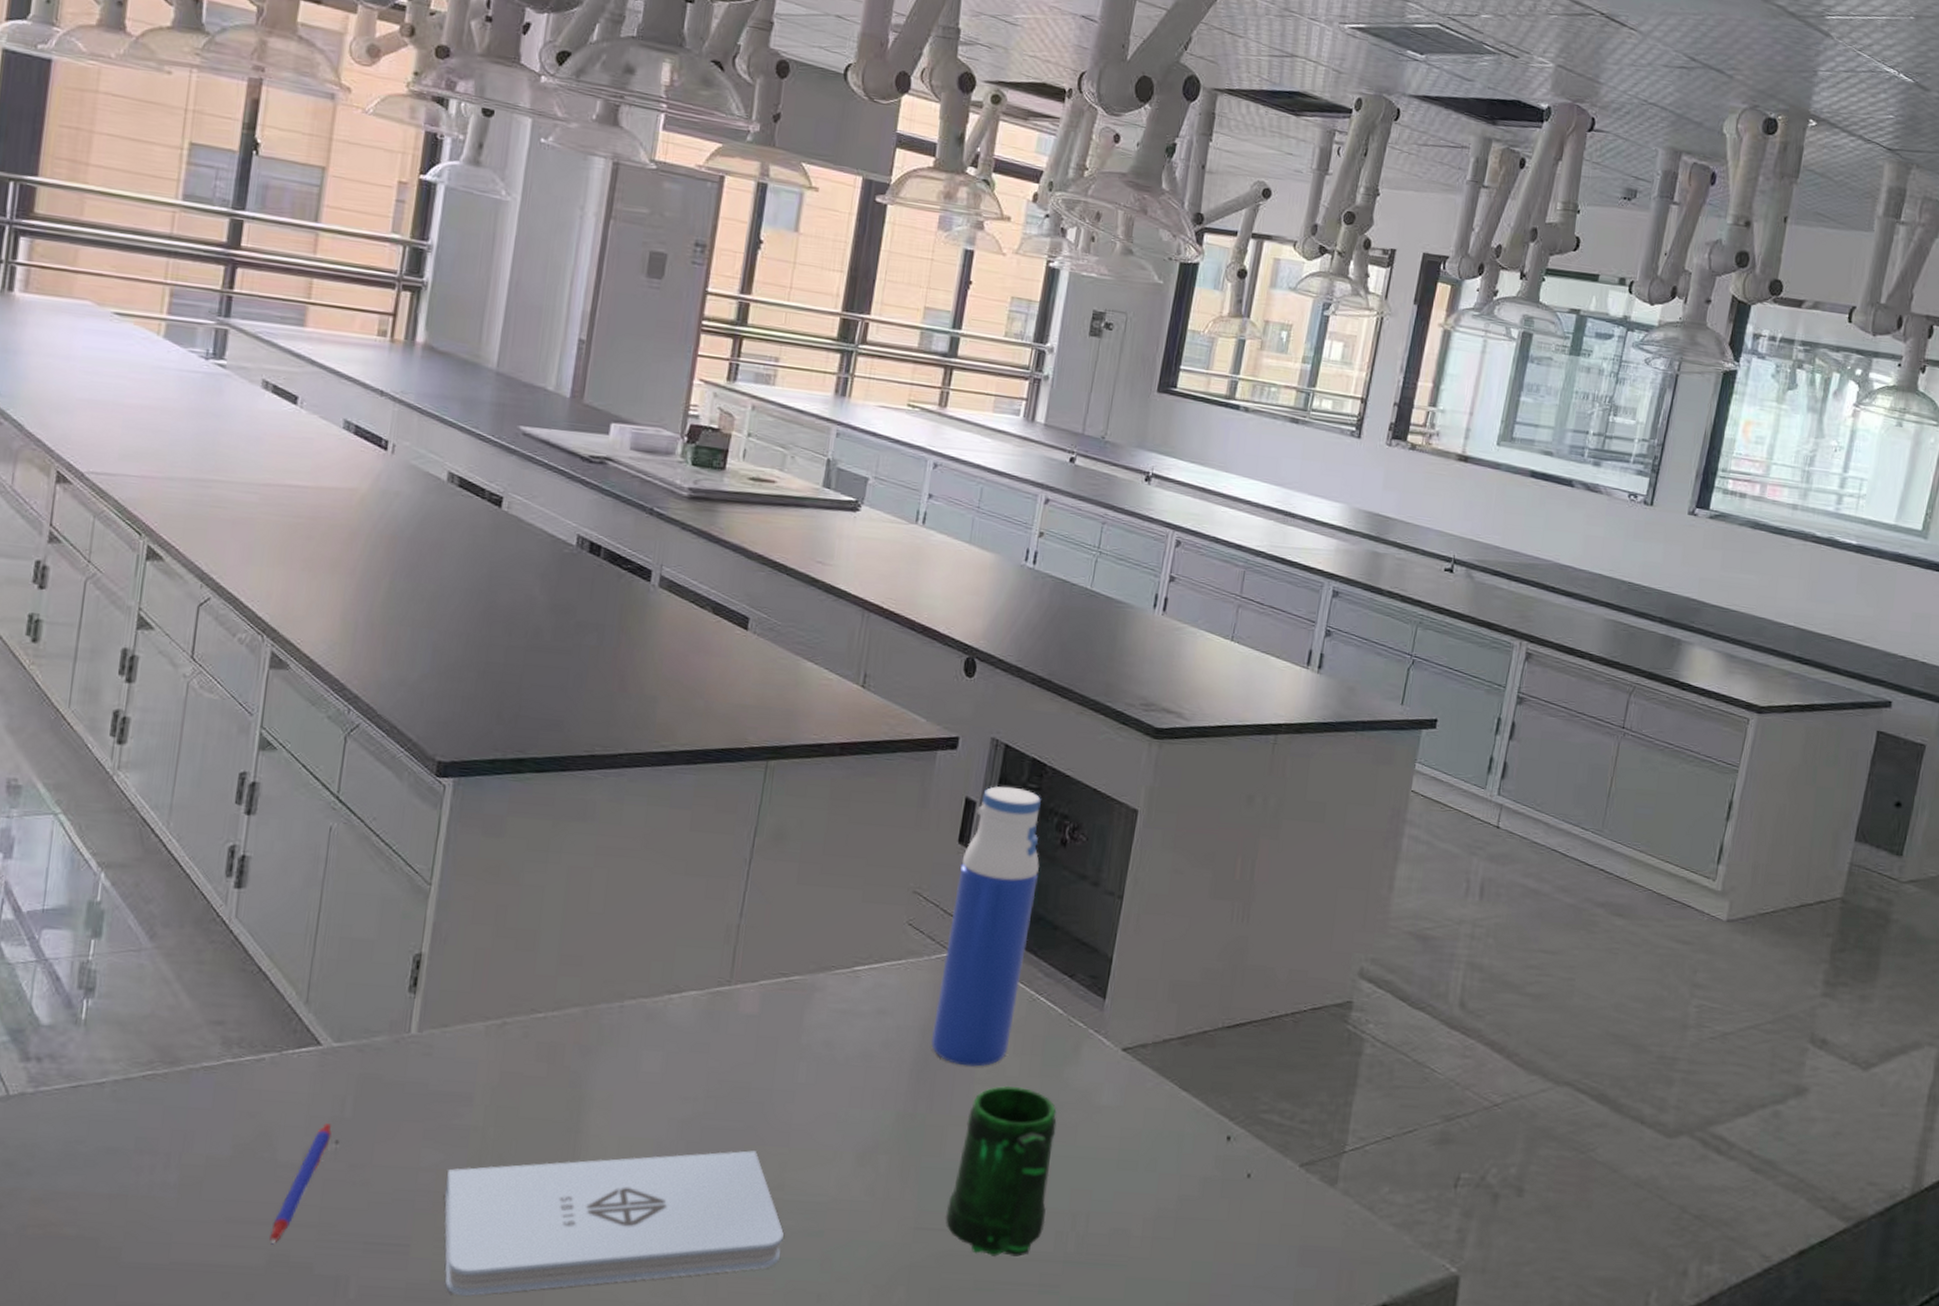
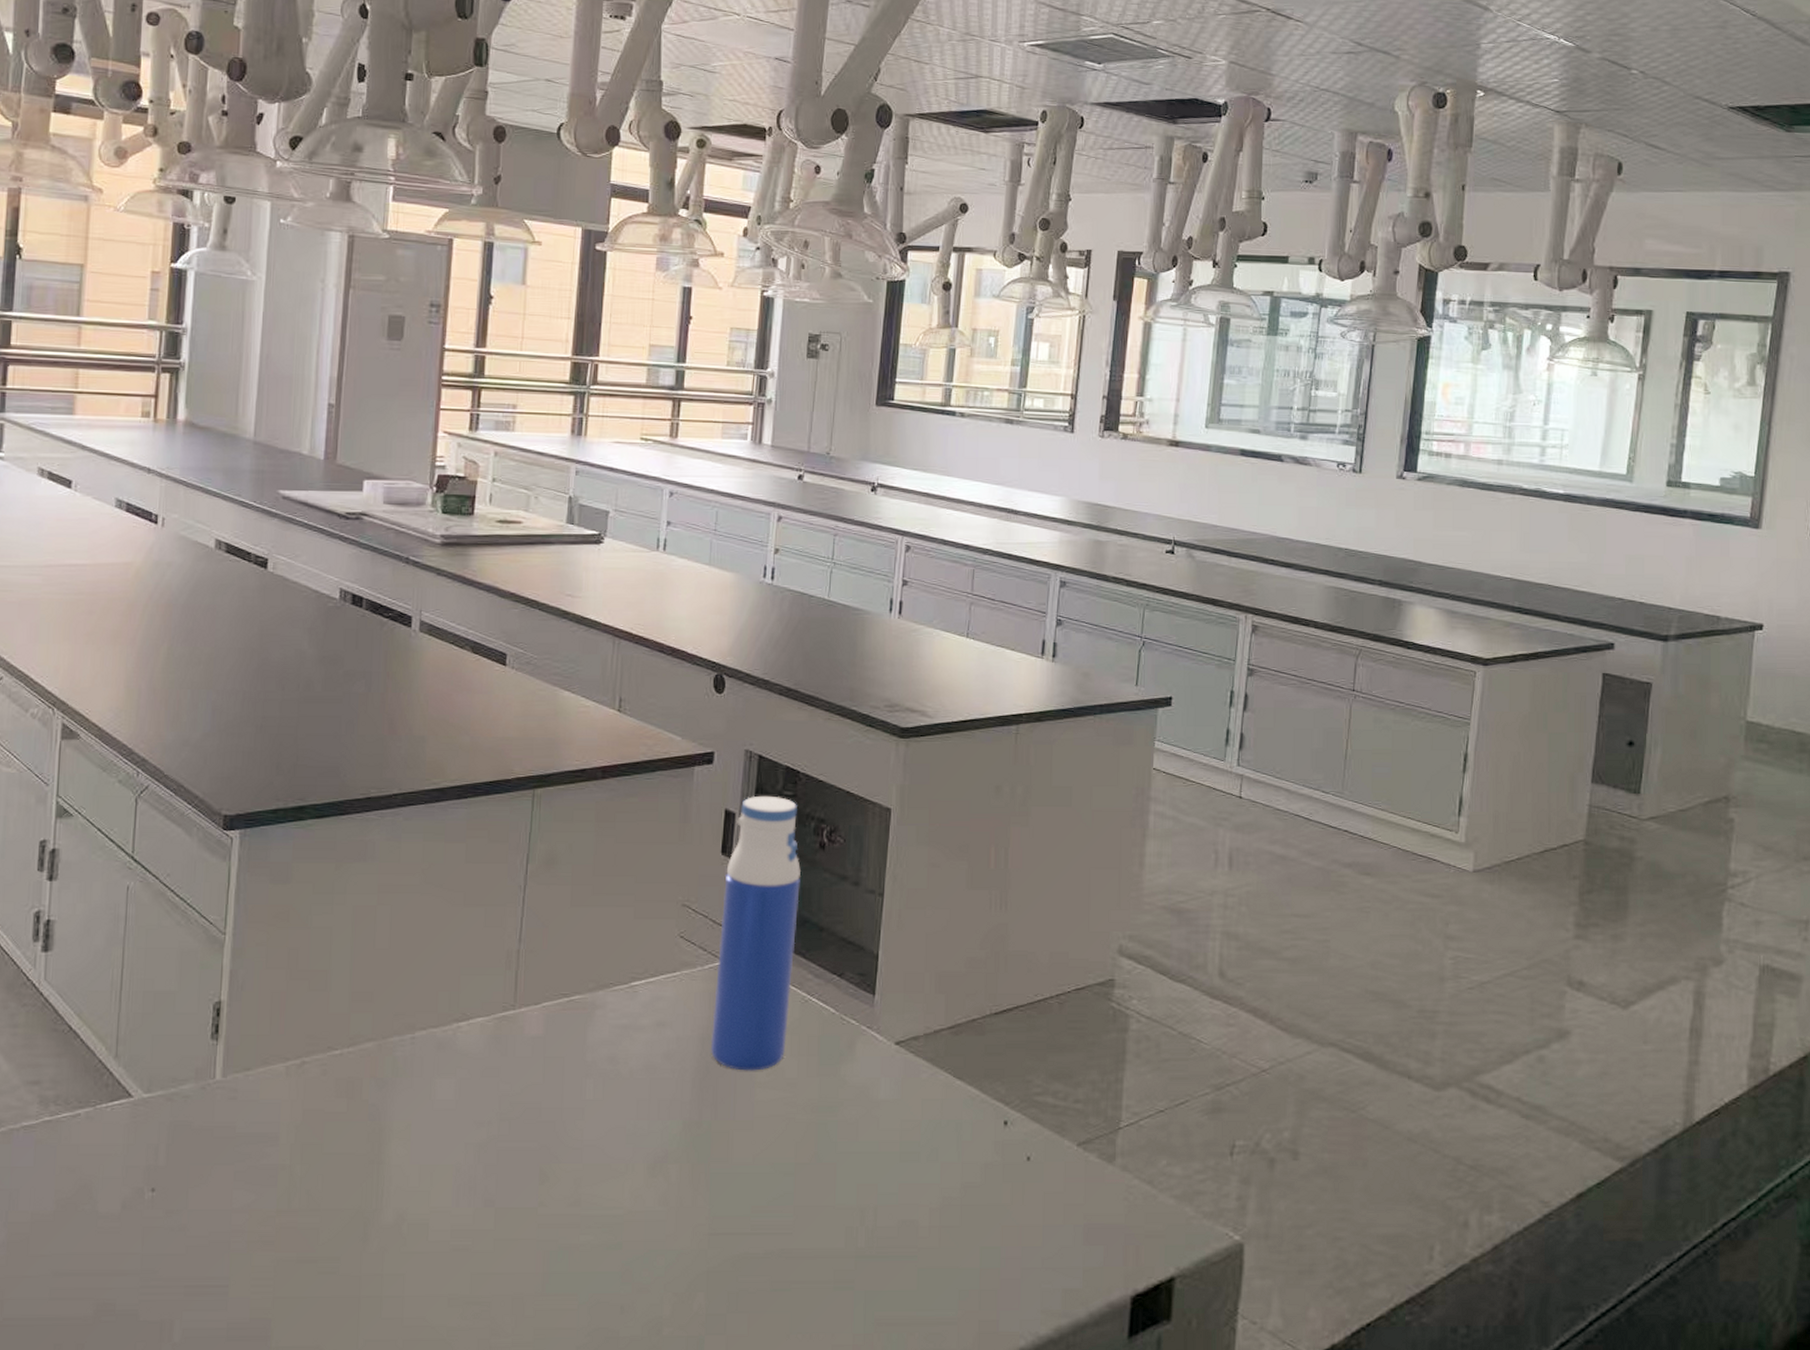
pen: present [270,1123,332,1245] -> none [96,1173,147,1295]
notepad: present [444,1150,784,1297] -> none [257,1169,584,1333]
mug: present [945,1085,1057,1258] -> none [737,1087,838,1258]

